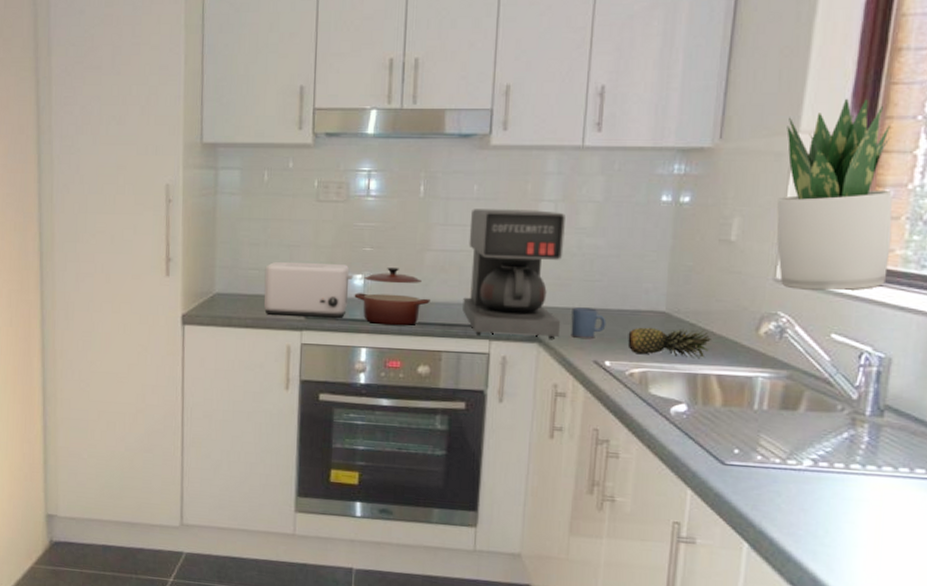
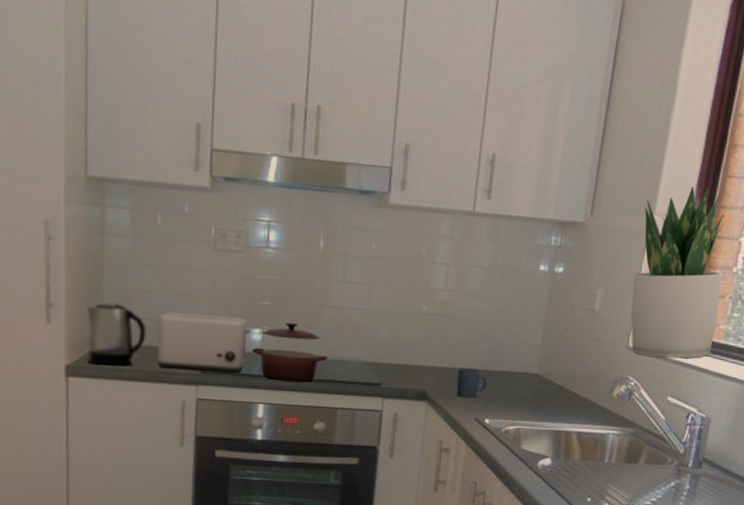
kettle: none [201,255,254,315] -> present [87,302,147,367]
coffee maker: present [462,209,565,340] -> none [358,267,456,399]
fruit: present [627,327,711,359] -> none [505,388,574,418]

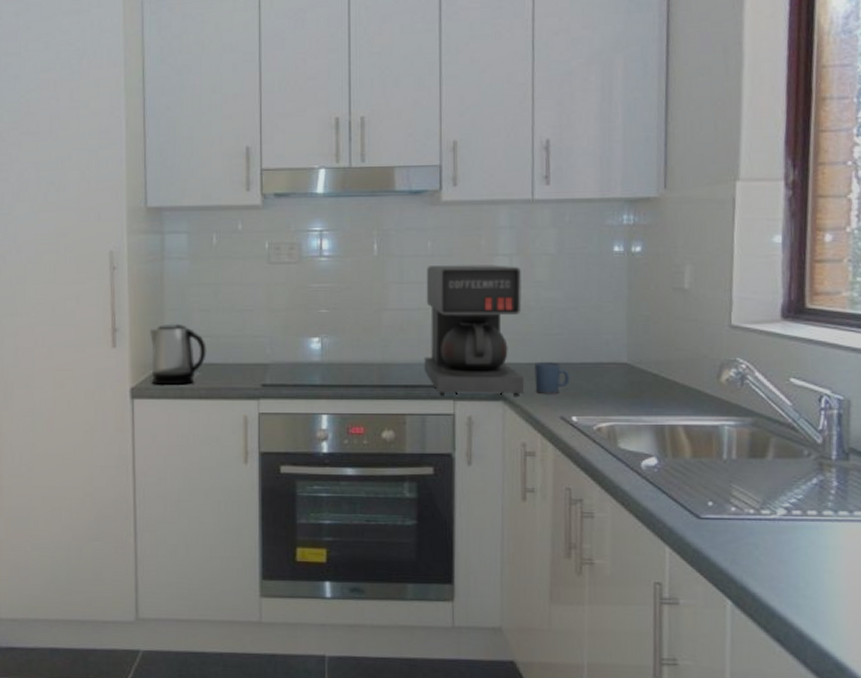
toaster: present [156,311,252,374] -> none [217,327,310,385]
saucepan: present [252,323,327,383] -> none [312,329,390,390]
coffee maker: none [358,267,456,399] -> present [424,265,525,398]
planter: present [631,186,724,359] -> none [725,146,837,335]

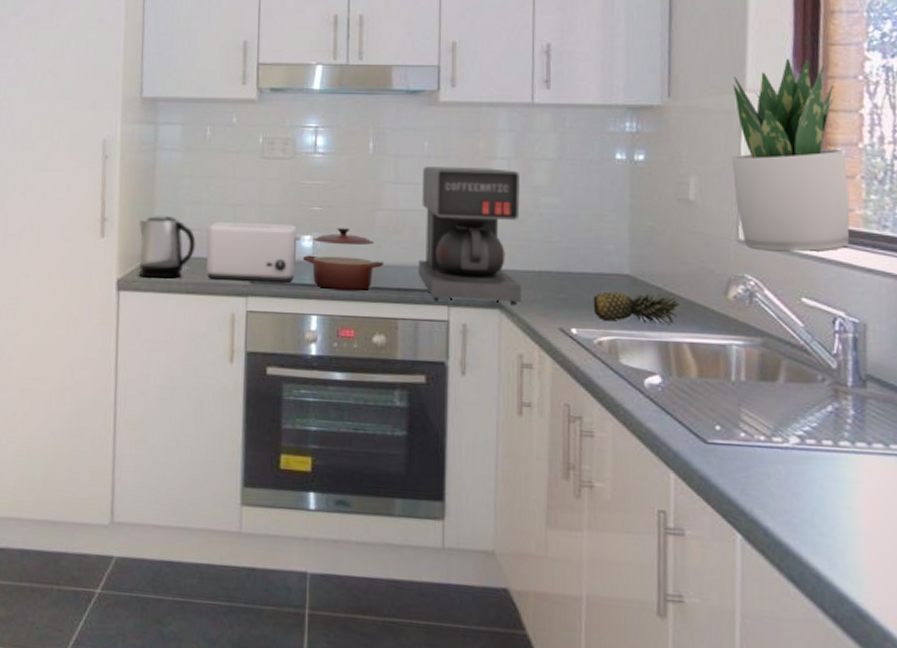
toaster: none [217,327,310,385] -> present [206,221,302,284]
saucepan: none [312,329,390,390] -> present [302,228,383,292]
mug: present [534,362,570,395] -> none [533,270,570,305]
fruit: none [592,379,675,410] -> present [593,291,680,326]
planter: none [725,146,837,335] -> present [732,58,850,252]

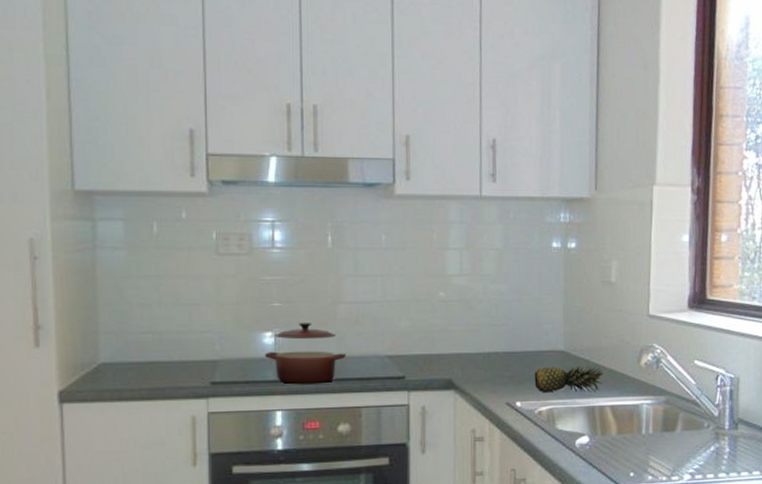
kettle: present [138,215,196,280] -> none [81,319,148,388]
toaster: present [206,221,302,284] -> none [160,321,263,384]
coffee maker: present [418,166,522,306] -> none [379,258,474,389]
planter: present [732,58,850,252] -> none [645,156,730,323]

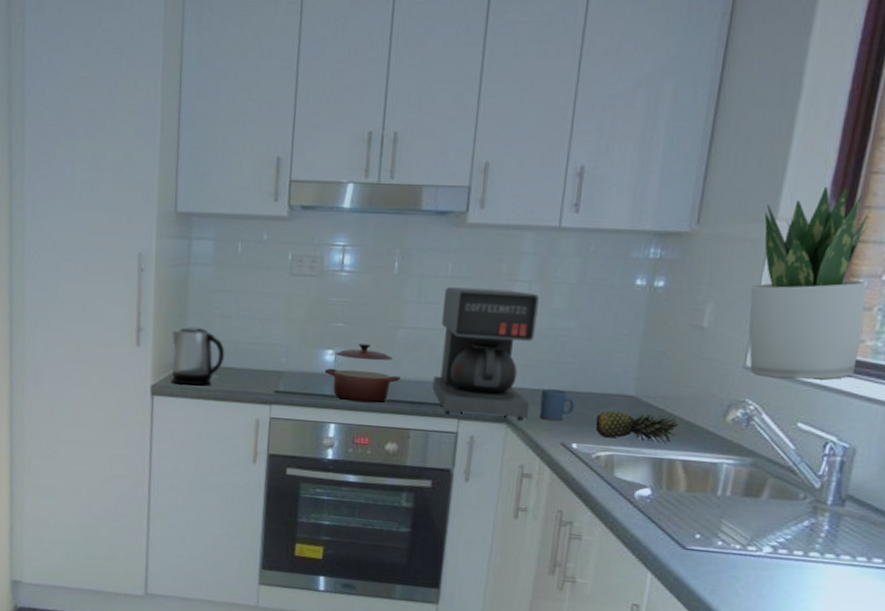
kettle: none [81,319,148,388] -> present [171,326,225,387]
coffee maker: none [379,258,474,389] -> present [432,287,539,421]
mug: none [483,352,515,383] -> present [539,389,575,422]
planter: none [645,156,730,323] -> present [748,186,868,380]

